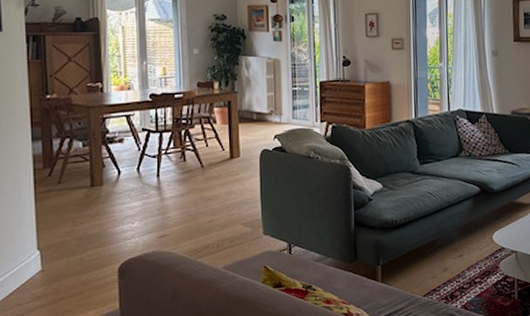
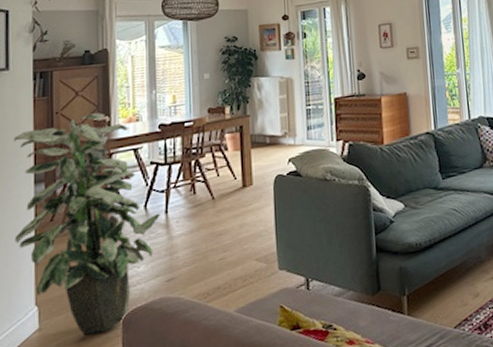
indoor plant: none [9,79,152,279] -> present [13,113,160,336]

